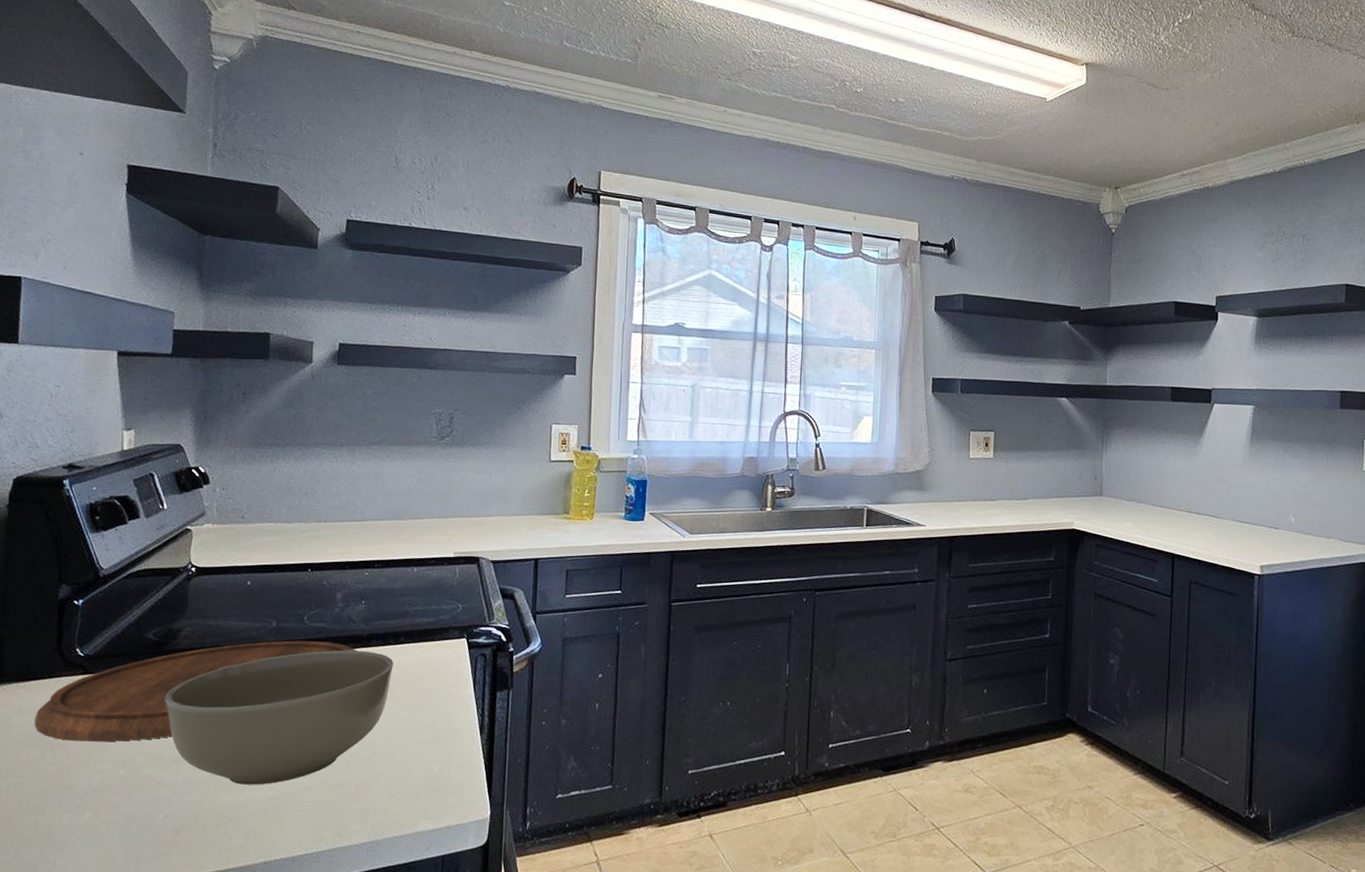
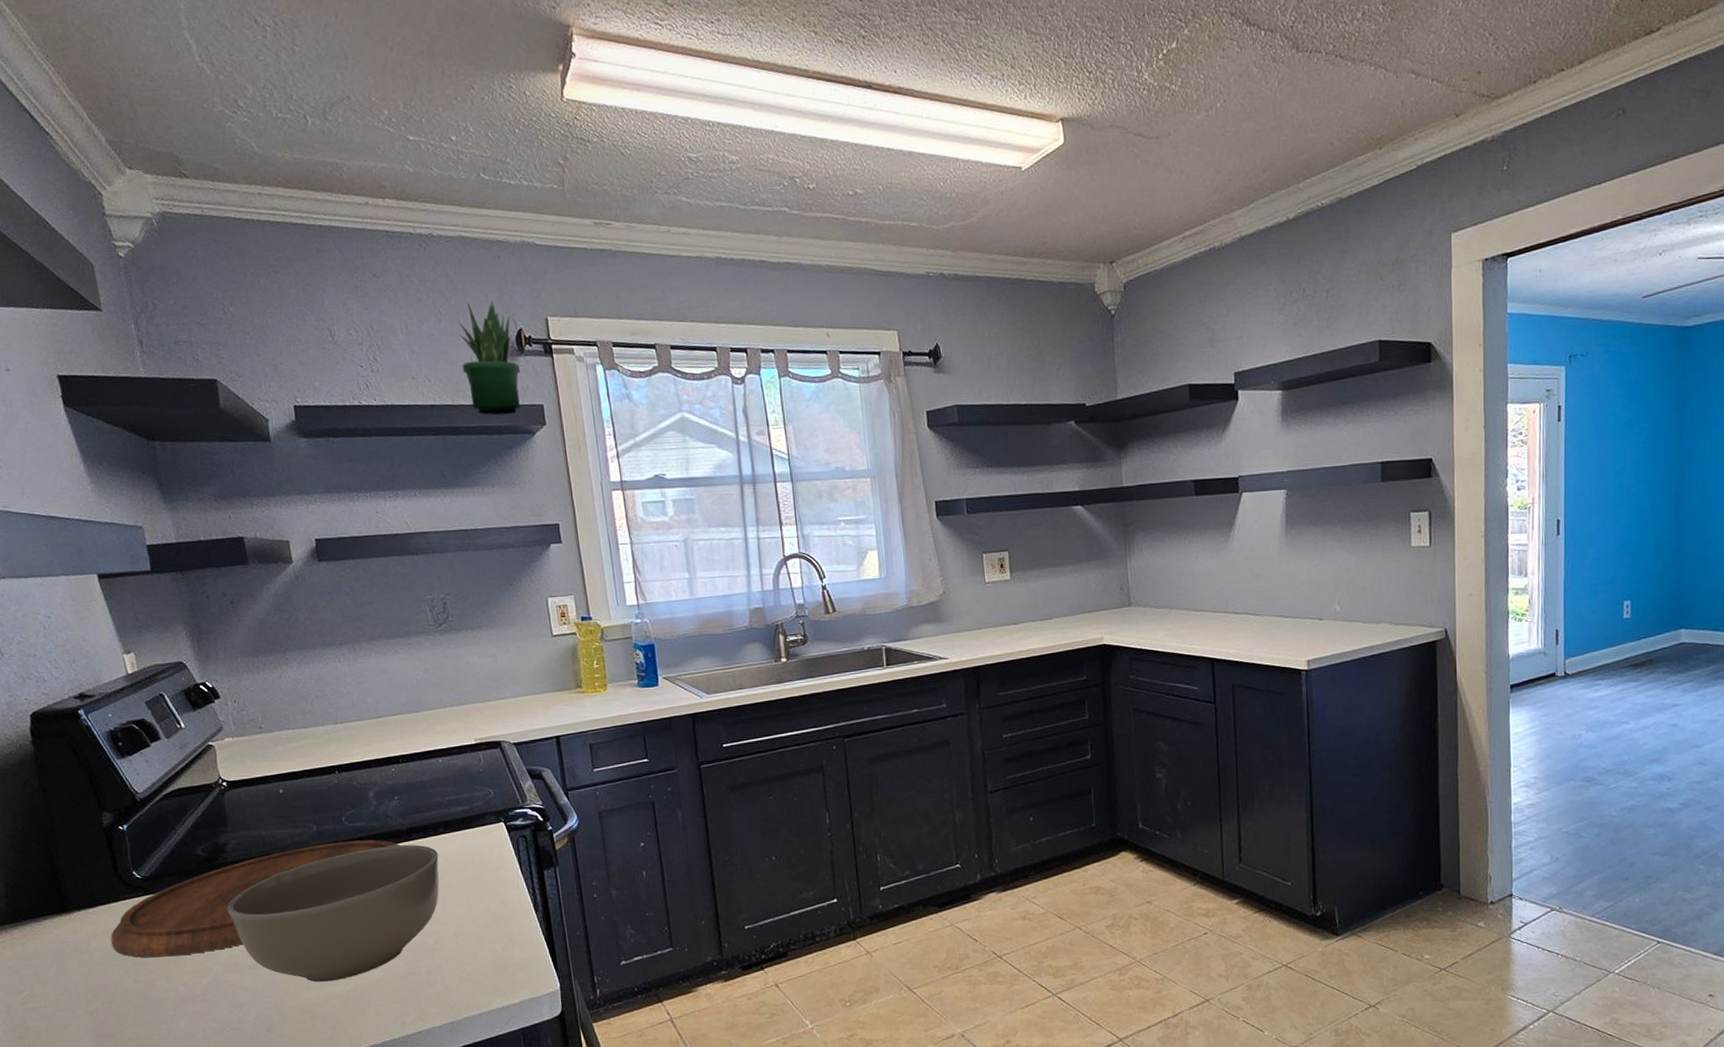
planter: none [513,148,568,252] -> present [459,300,521,416]

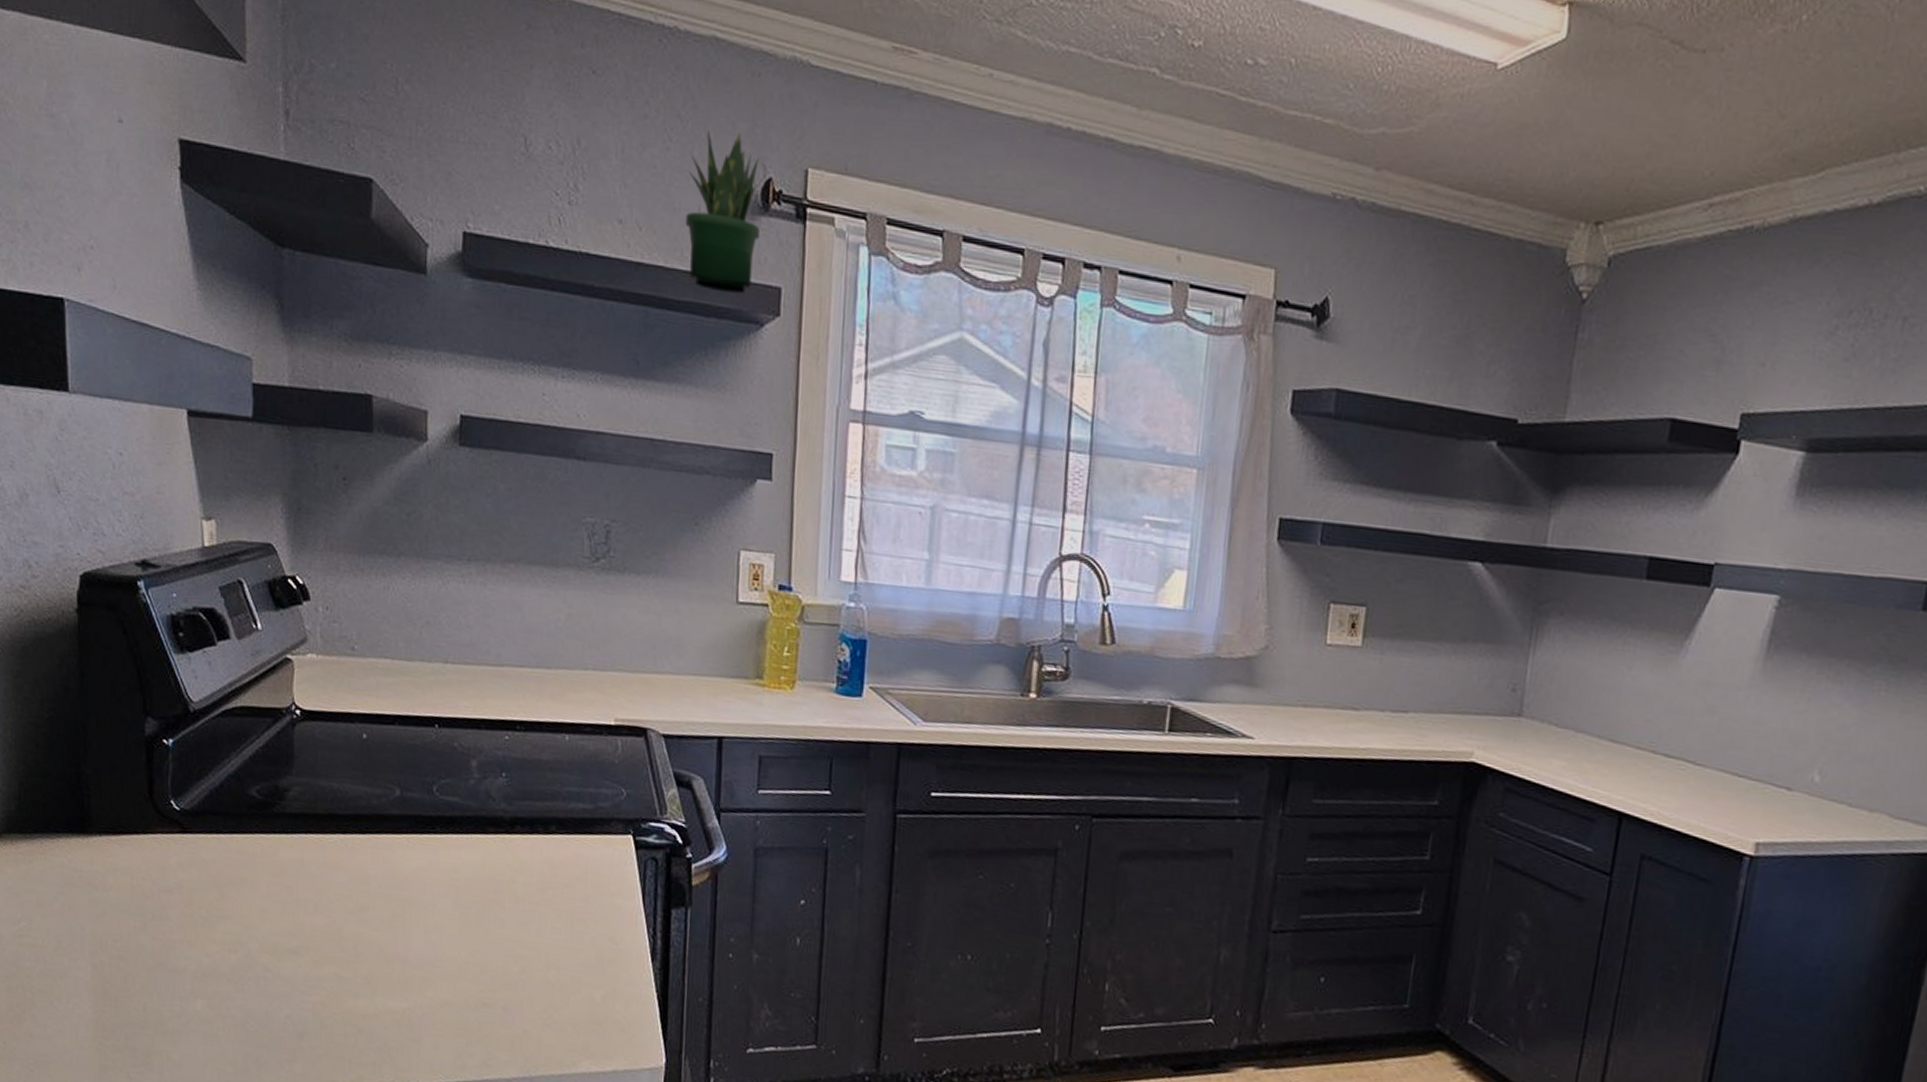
cutting board: present [111,839,400,958] -> none [132,813,498,922]
bowl: present [226,844,439,982] -> none [275,832,544,993]

